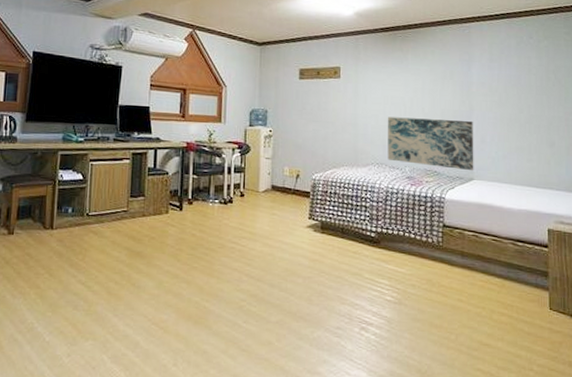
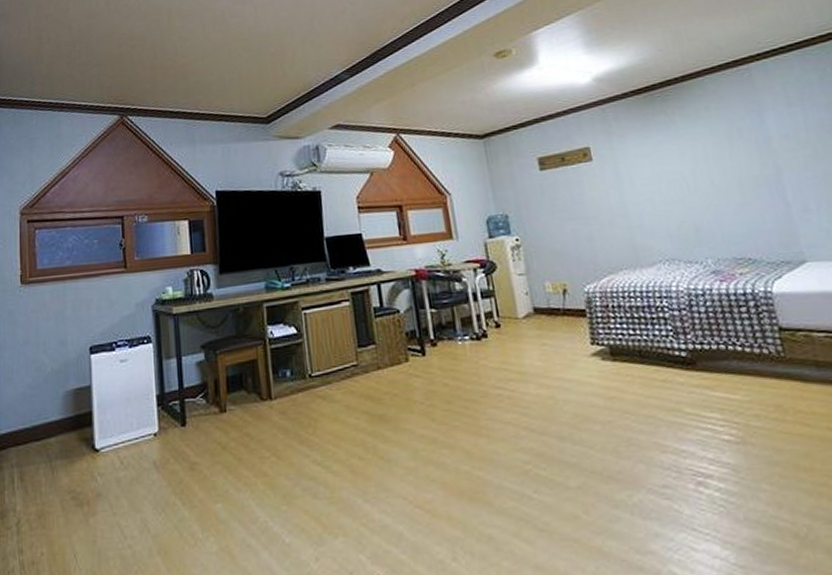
wall art: present [387,117,474,171] -> none [667,185,804,254]

